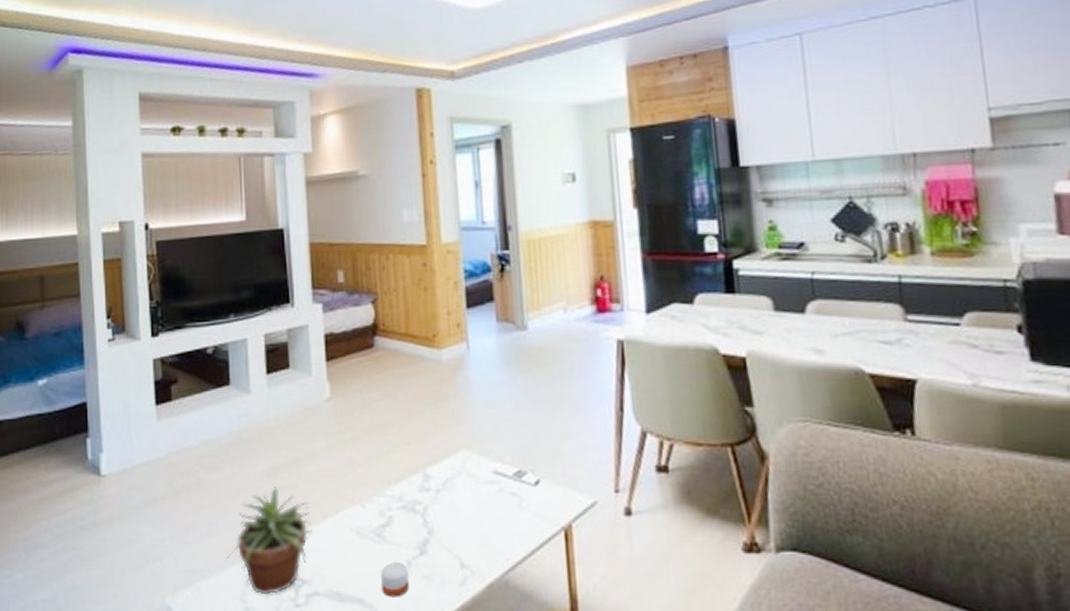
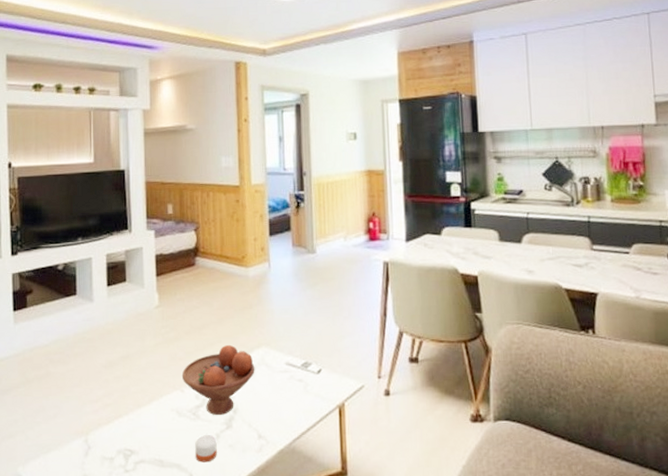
potted plant: present [226,486,313,595] -> none [69,376,141,464]
fruit bowl: none [361,447,454,537] -> present [181,344,255,415]

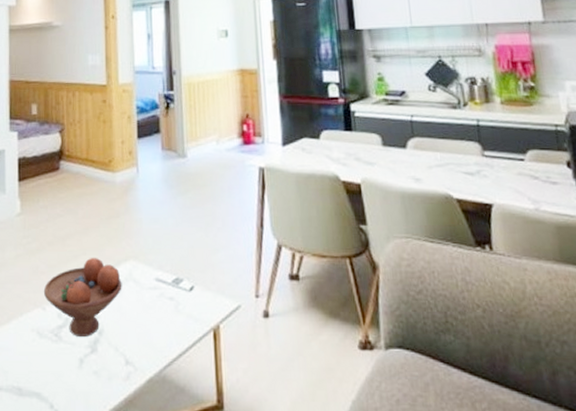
candle: present [195,434,217,463] -> none [57,358,81,391]

